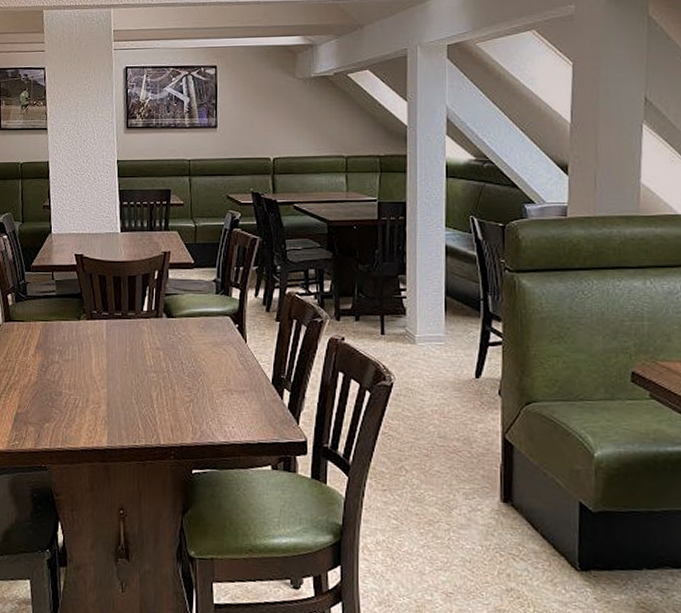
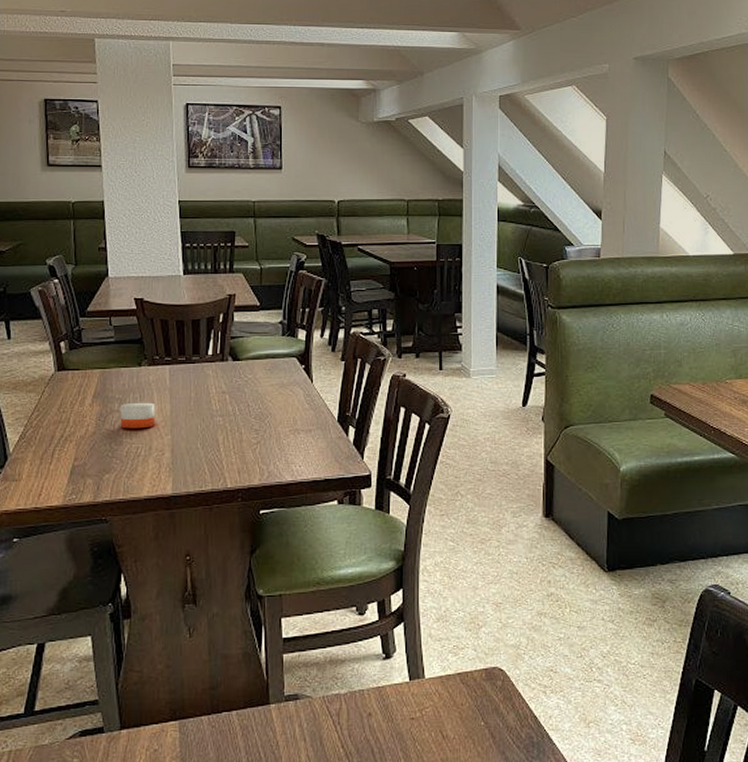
candle: none [60,349,93,381] -> present [120,397,155,429]

